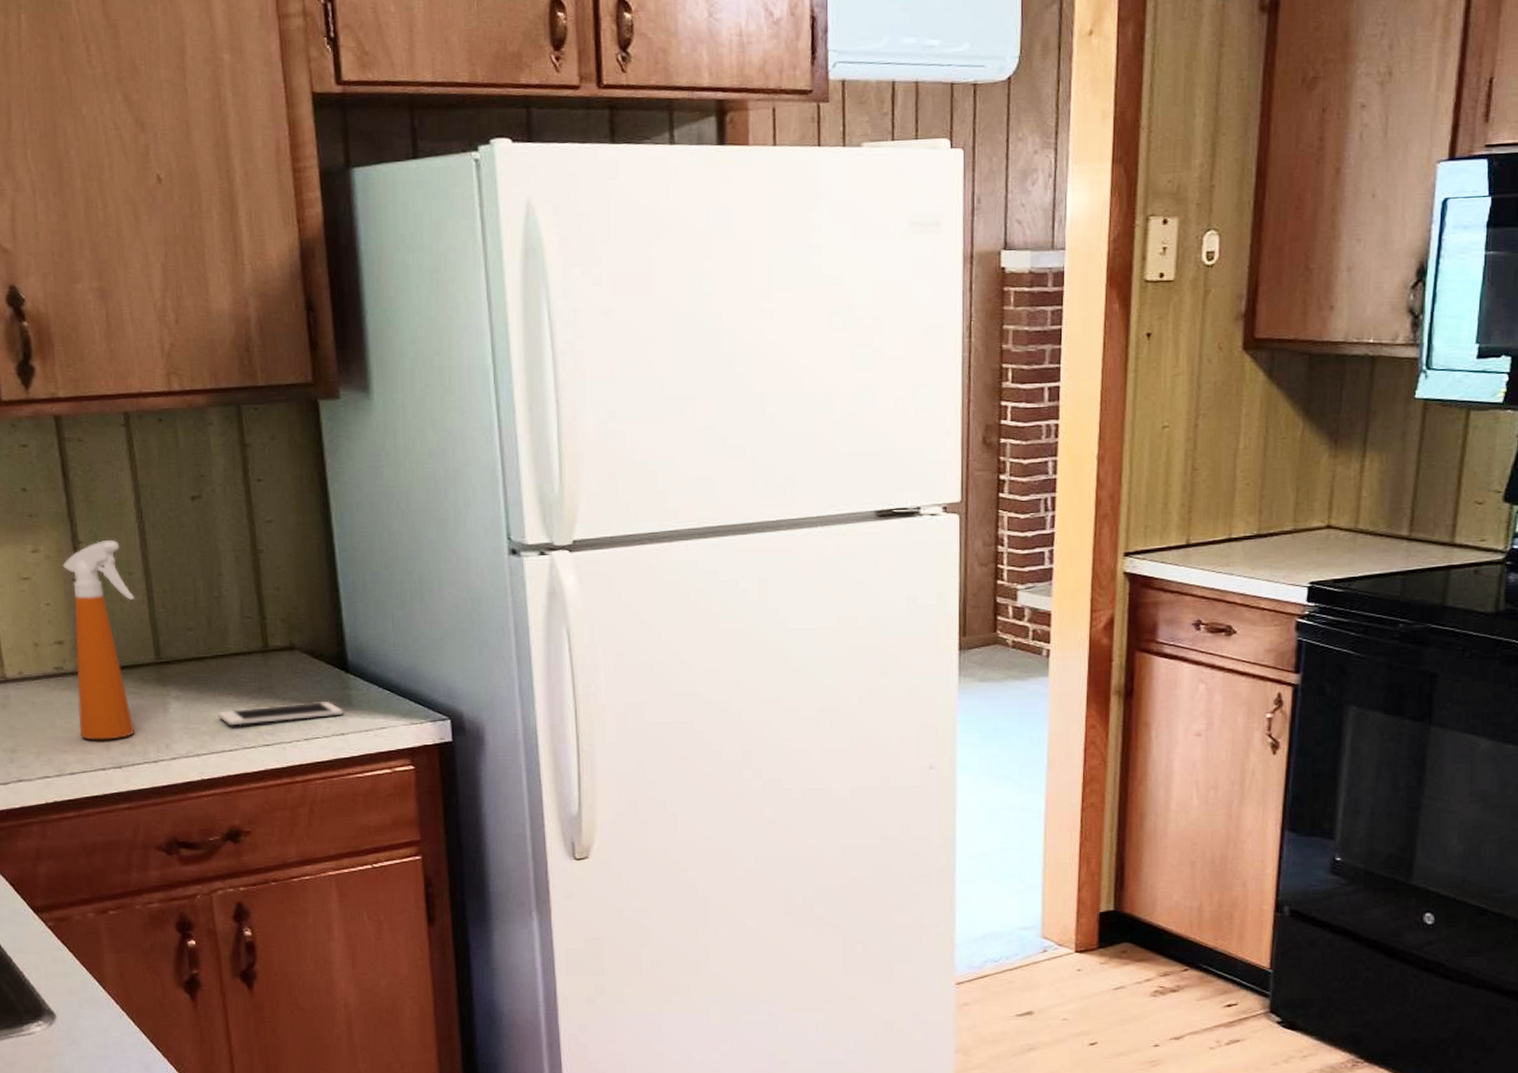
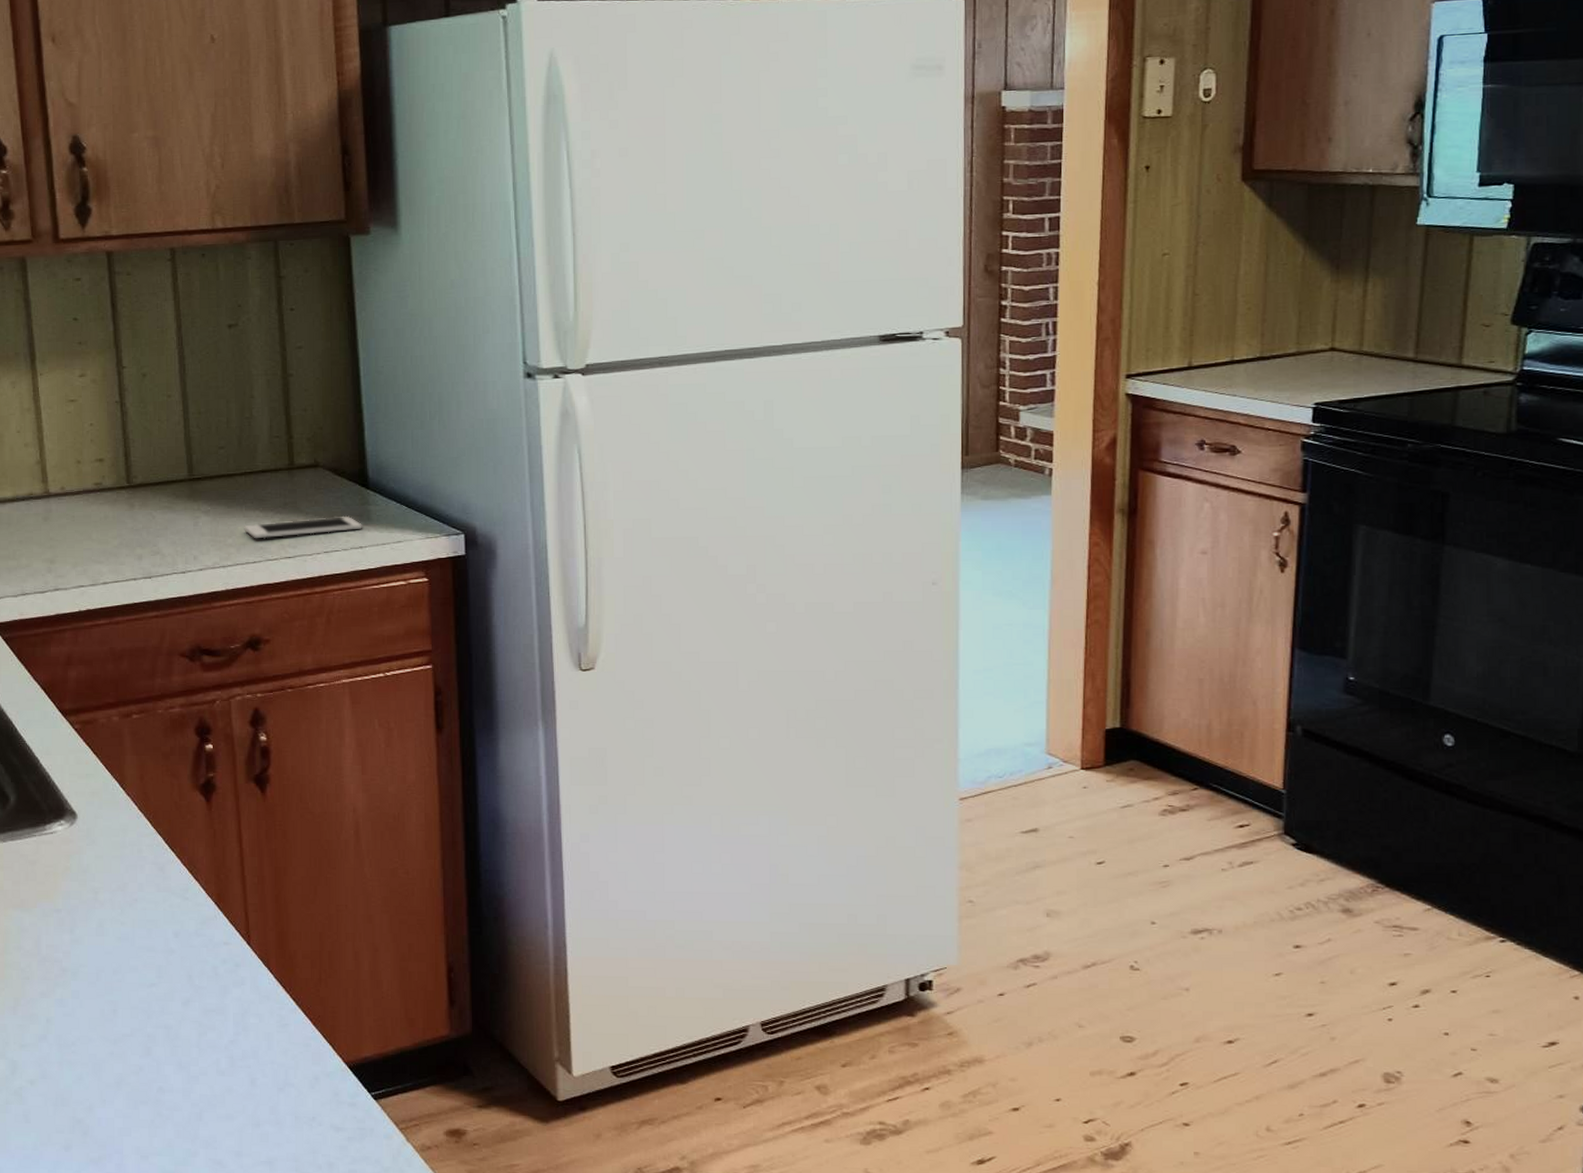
spray bottle: present [62,540,135,740] -> none [107,365,172,552]

